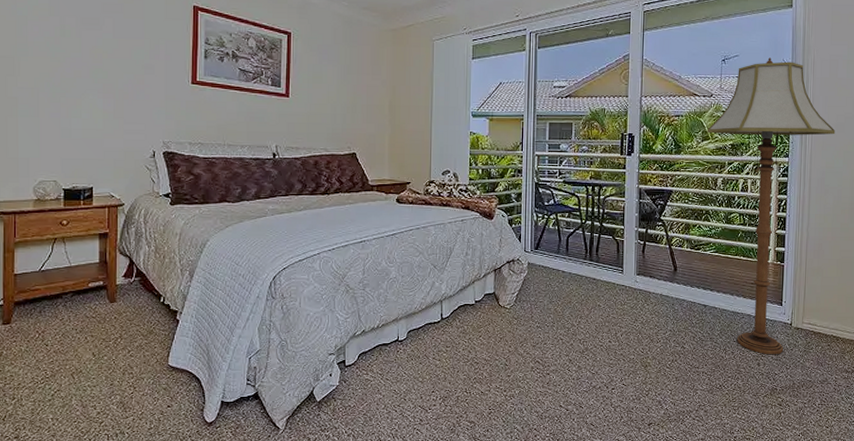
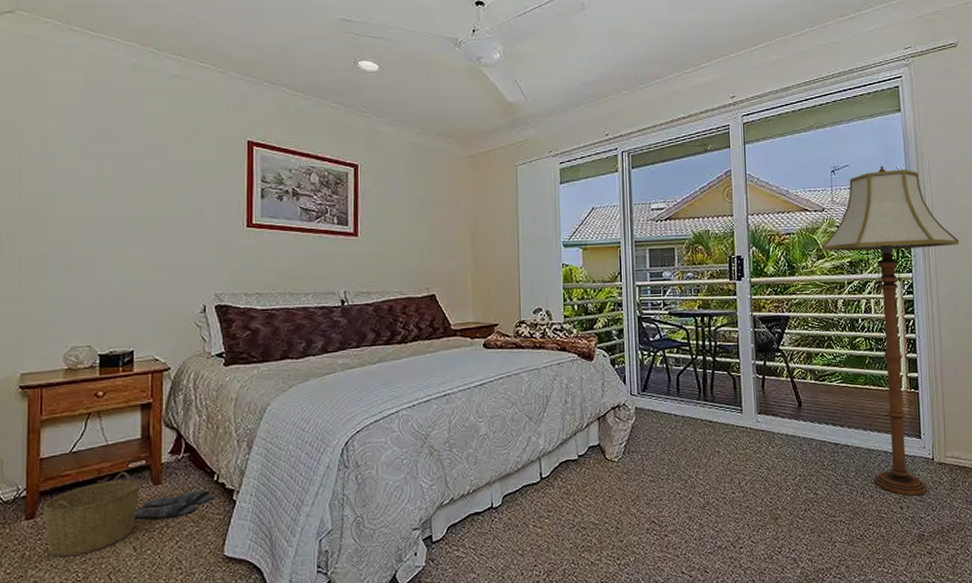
basket: none [18,290,99,358] -> present [44,471,141,558]
slippers: none [94,309,161,331] -> present [135,489,214,520]

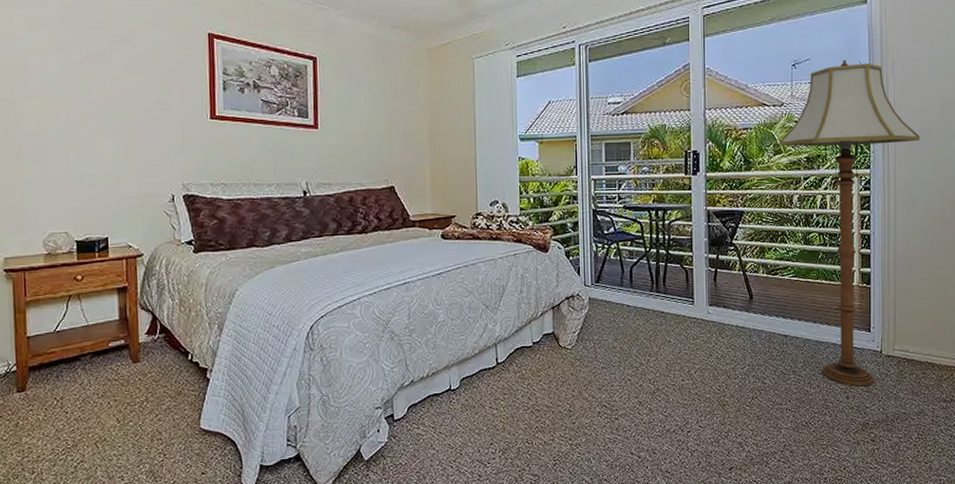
basket: present [44,471,141,558] -> none [33,350,121,427]
slippers: present [135,489,214,520] -> none [117,368,189,394]

